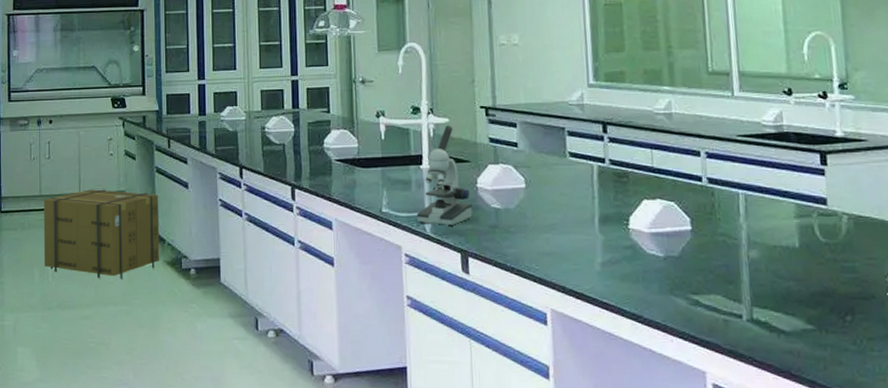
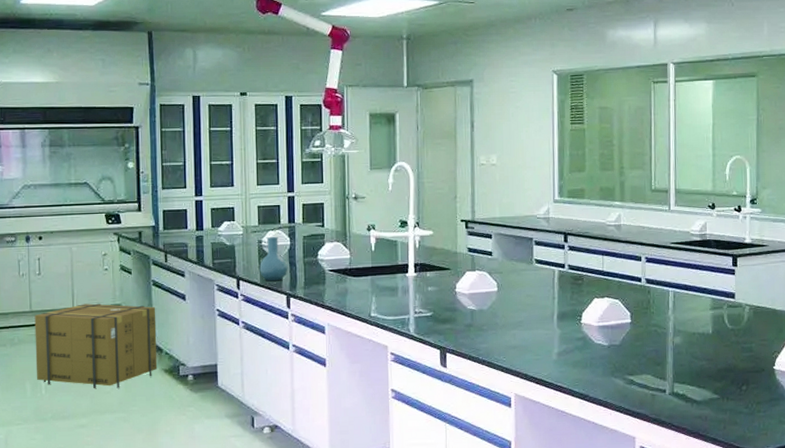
flask: none [262,123,293,171] -> present [258,237,288,282]
microscope: present [417,125,473,227] -> none [402,237,451,327]

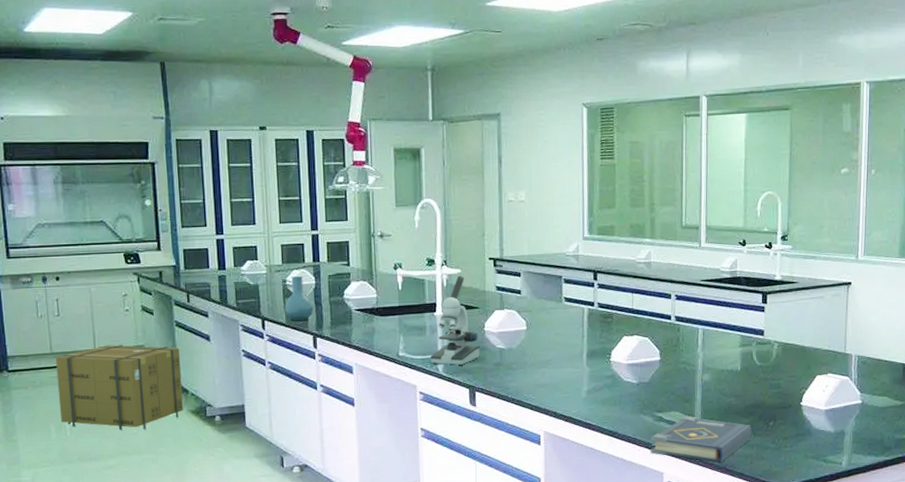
microscope: none [402,237,451,327] -> present [431,275,480,366]
book: none [621,379,724,428] -> present [650,415,752,463]

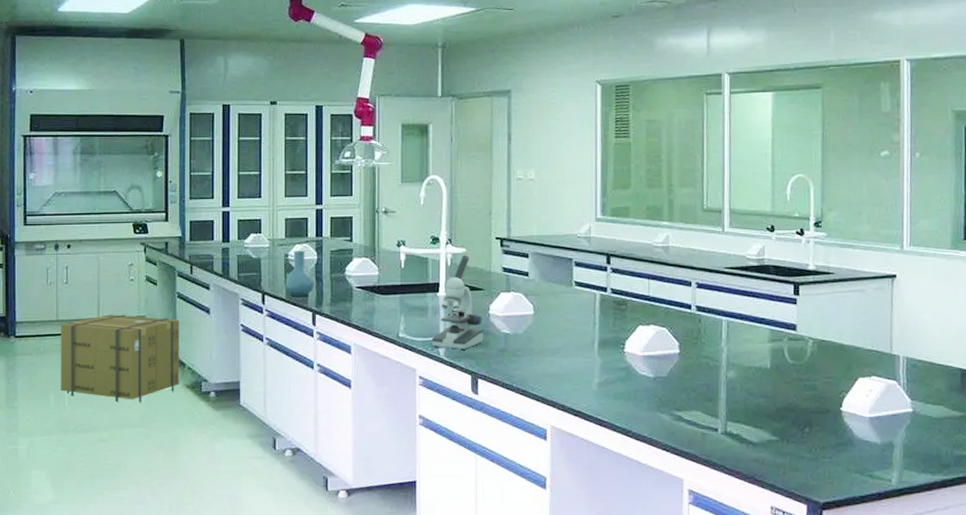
book: present [650,415,752,463] -> none [668,416,784,472]

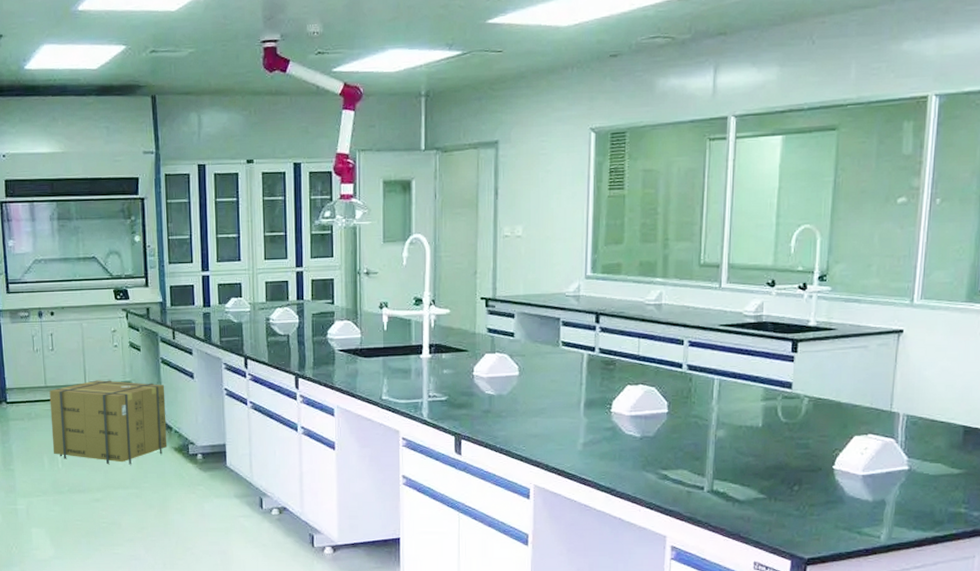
flask: present [284,251,315,297] -> none [266,314,297,361]
microscope: present [432,254,484,351] -> none [415,316,467,412]

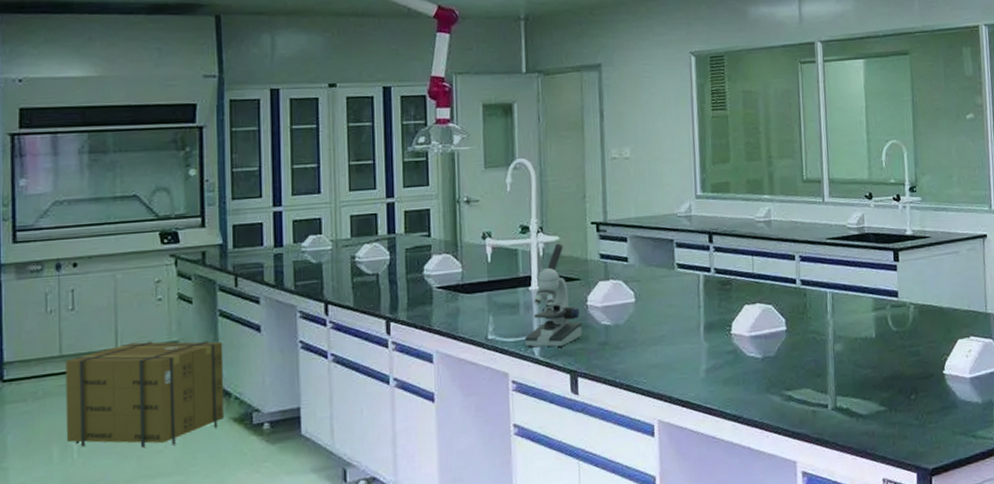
microscope: none [415,316,467,412] -> present [525,243,582,348]

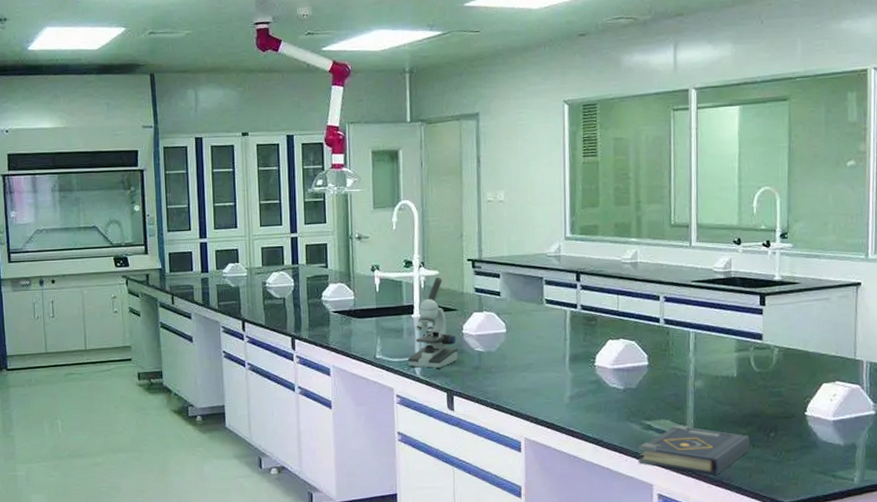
cardboard box: present [65,341,225,447] -> none [50,345,167,428]
book: none [779,392,892,446] -> present [637,424,750,476]

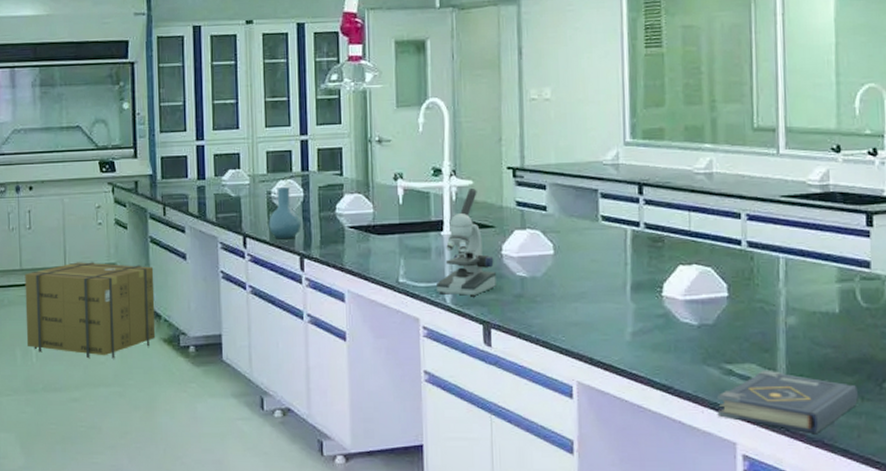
cardboard box: none [50,345,167,428] -> present [25,262,156,359]
flask: none [263,278,293,323] -> present [267,187,302,240]

